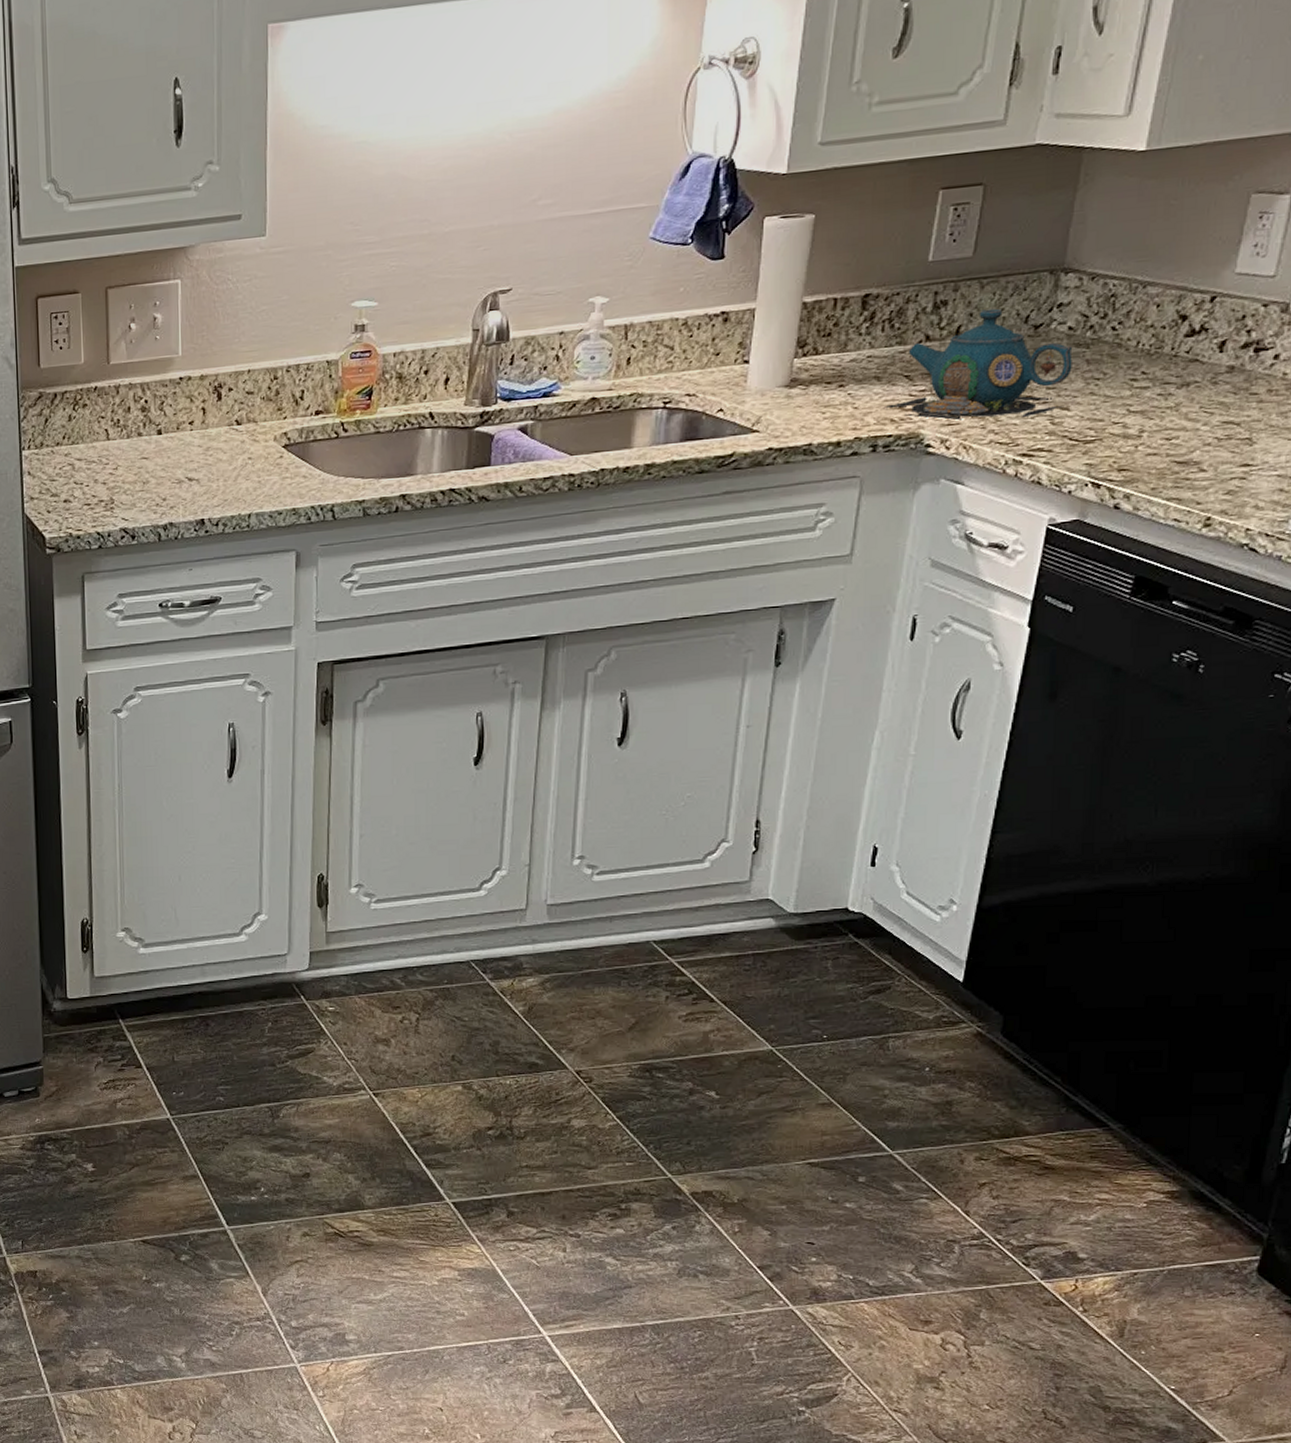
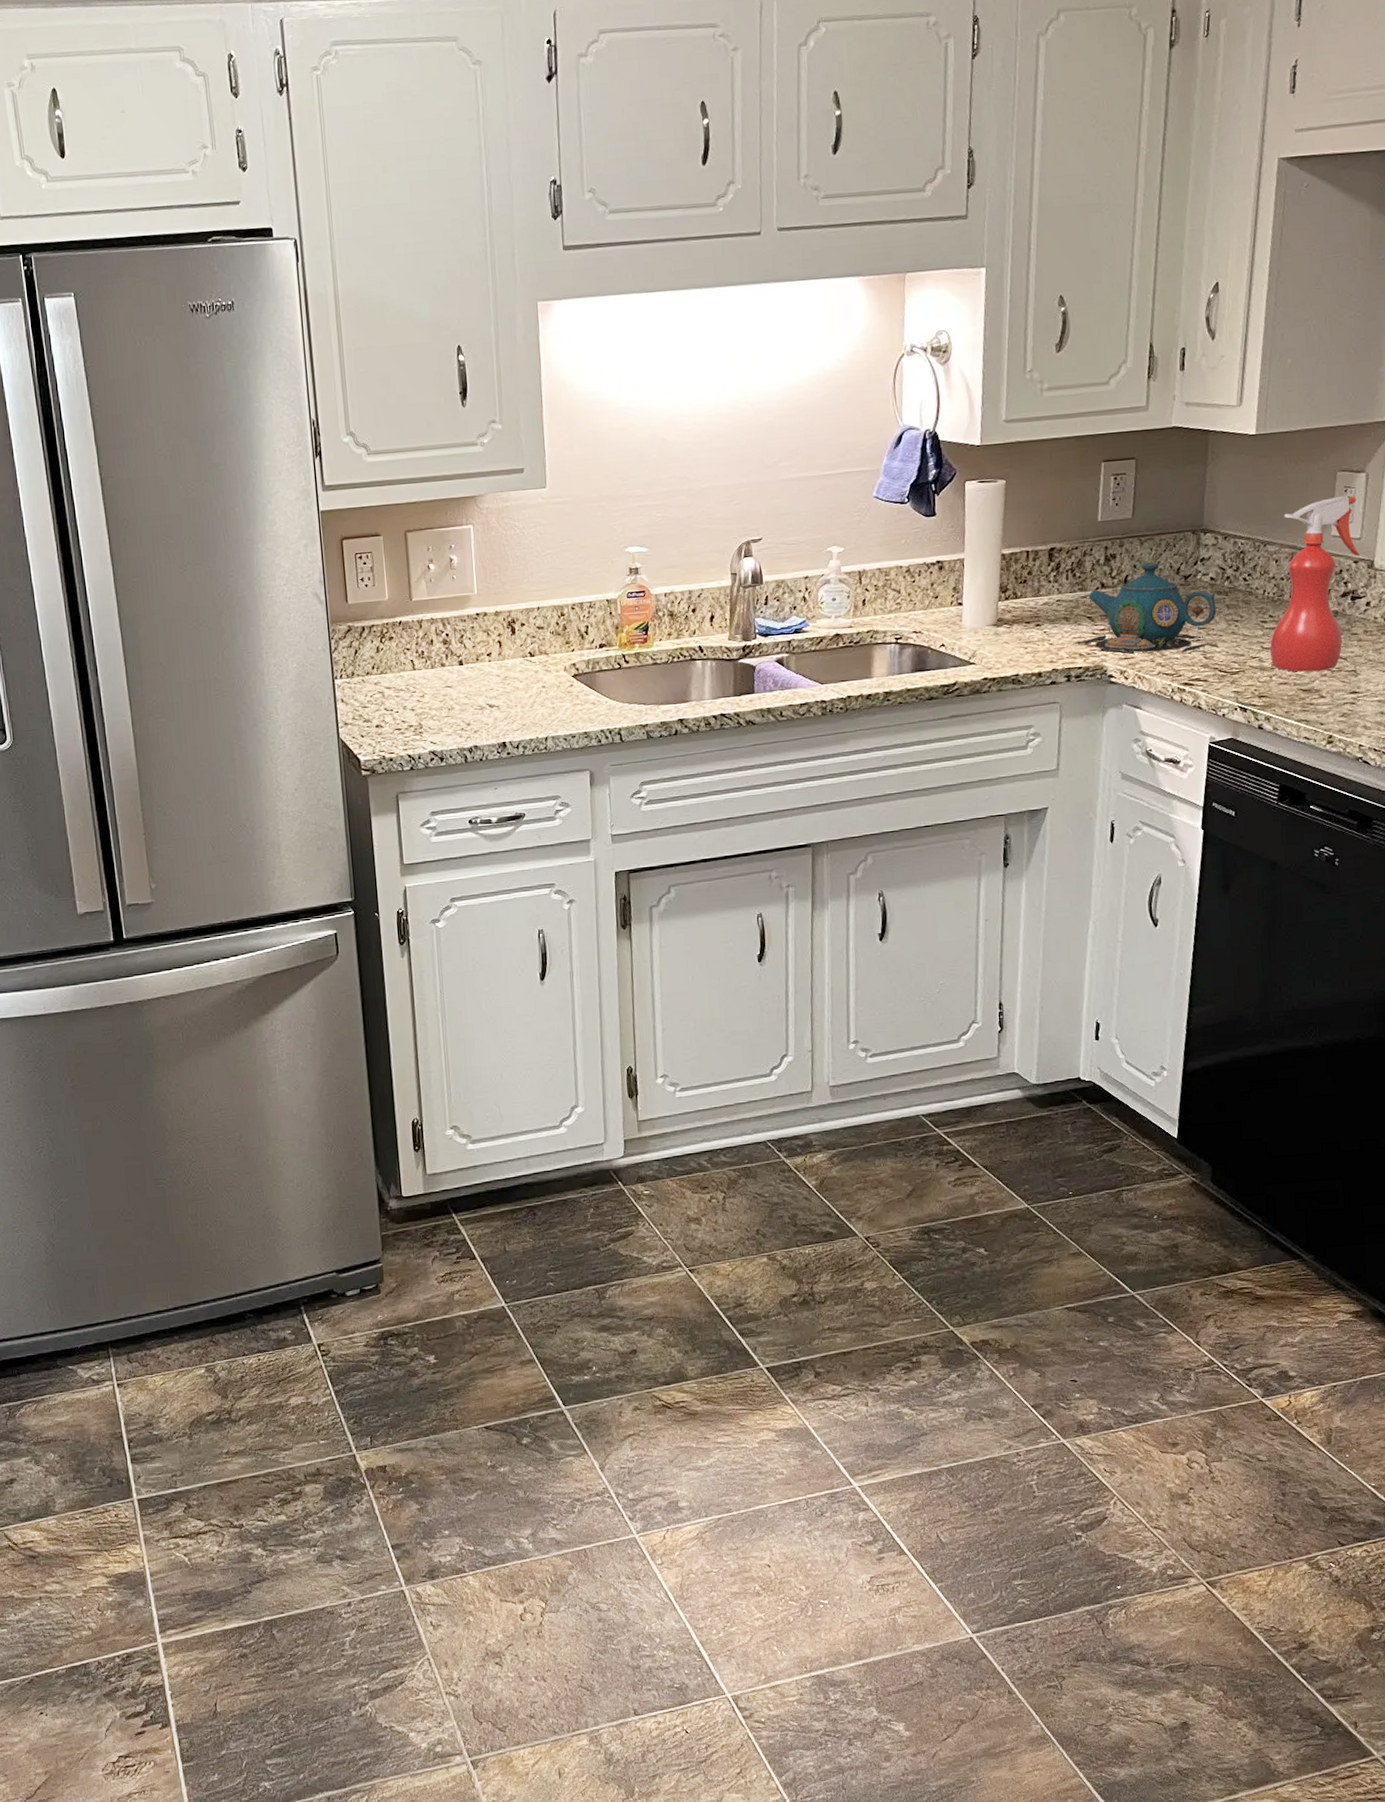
spray bottle: none [1139,223,1274,440] -> present [1270,495,1360,672]

